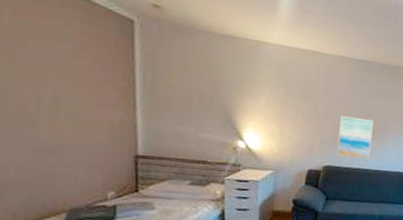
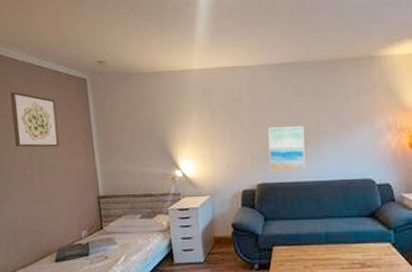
wall art: none [9,8,86,91] -> present [11,91,60,148]

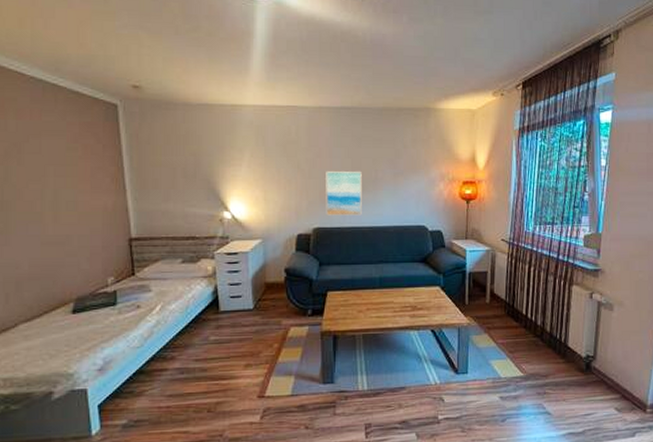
wall art: present [11,91,60,148] -> none [14,111,81,181]

